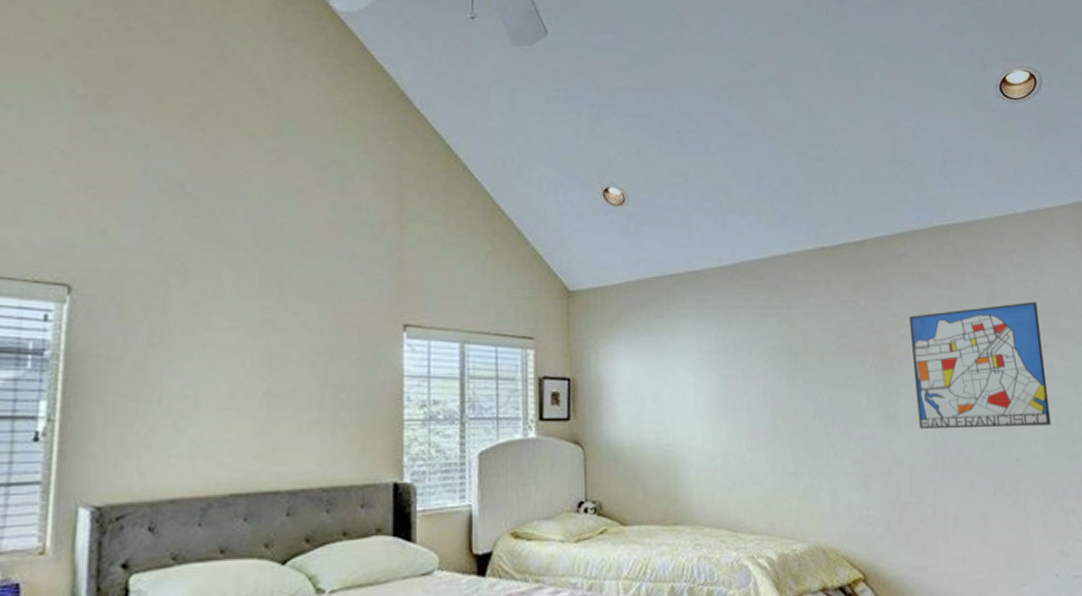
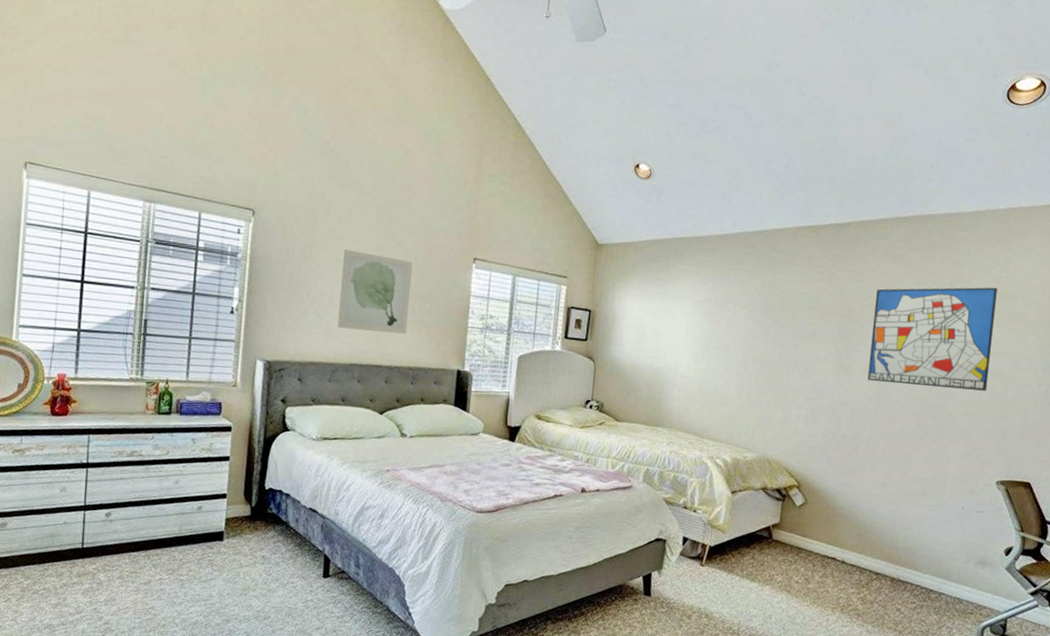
wall art: none [208,330,317,443] -> present [337,250,412,334]

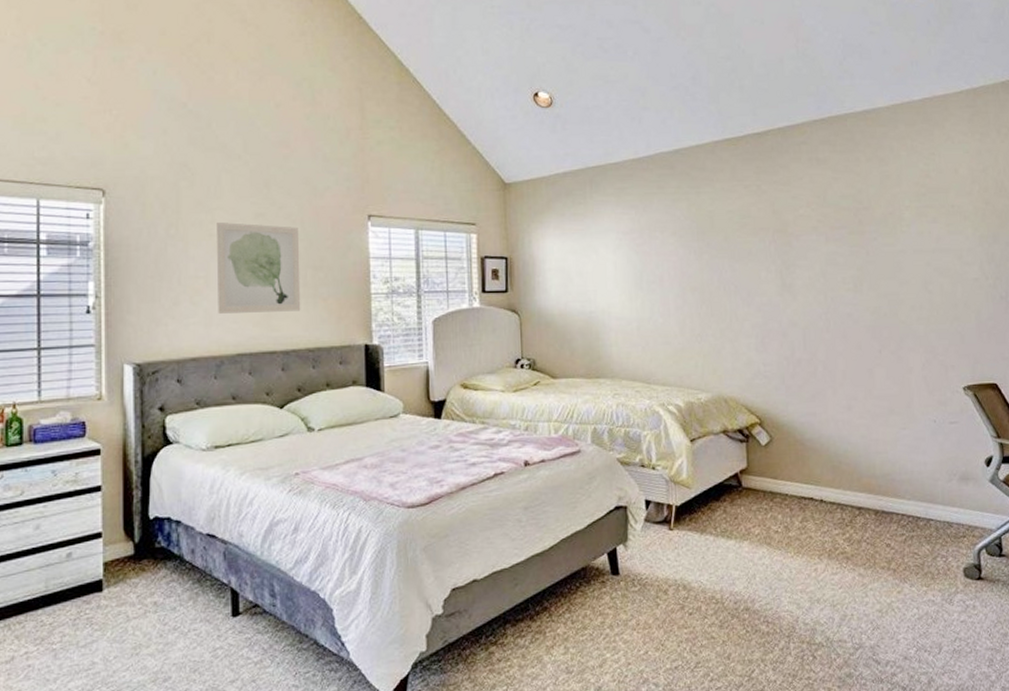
wall art: present [867,287,998,391] -> none [807,181,936,297]

